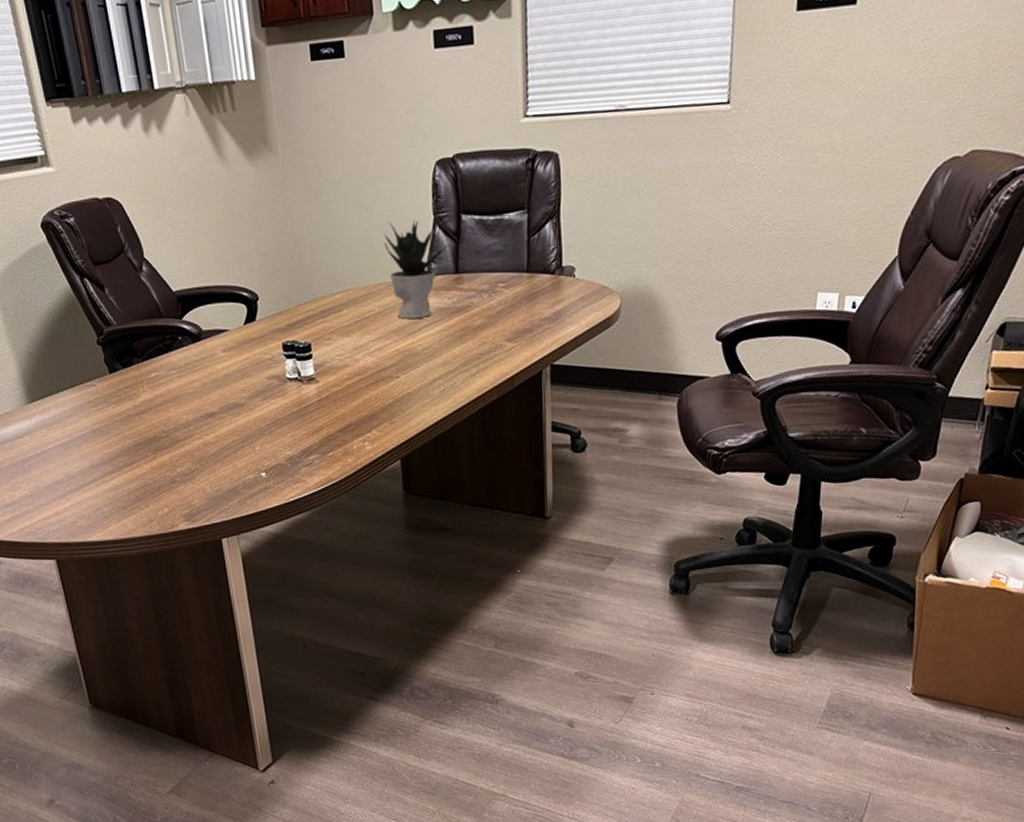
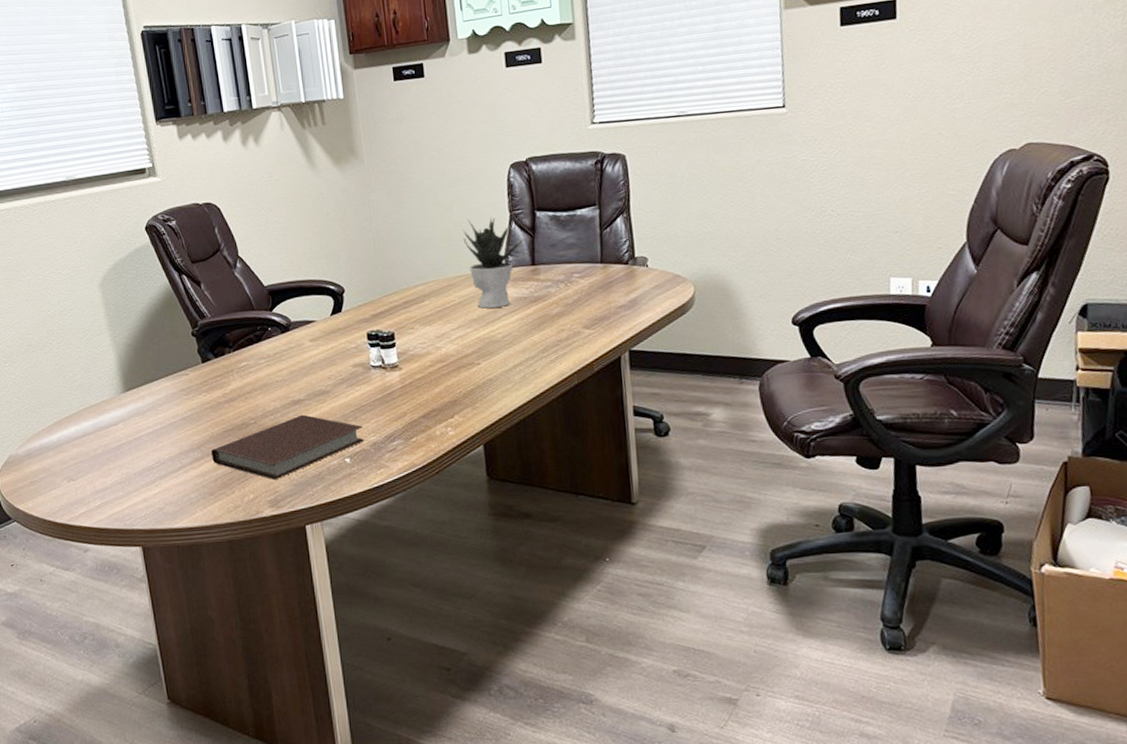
notebook: none [123,428,280,494] -> present [211,414,365,480]

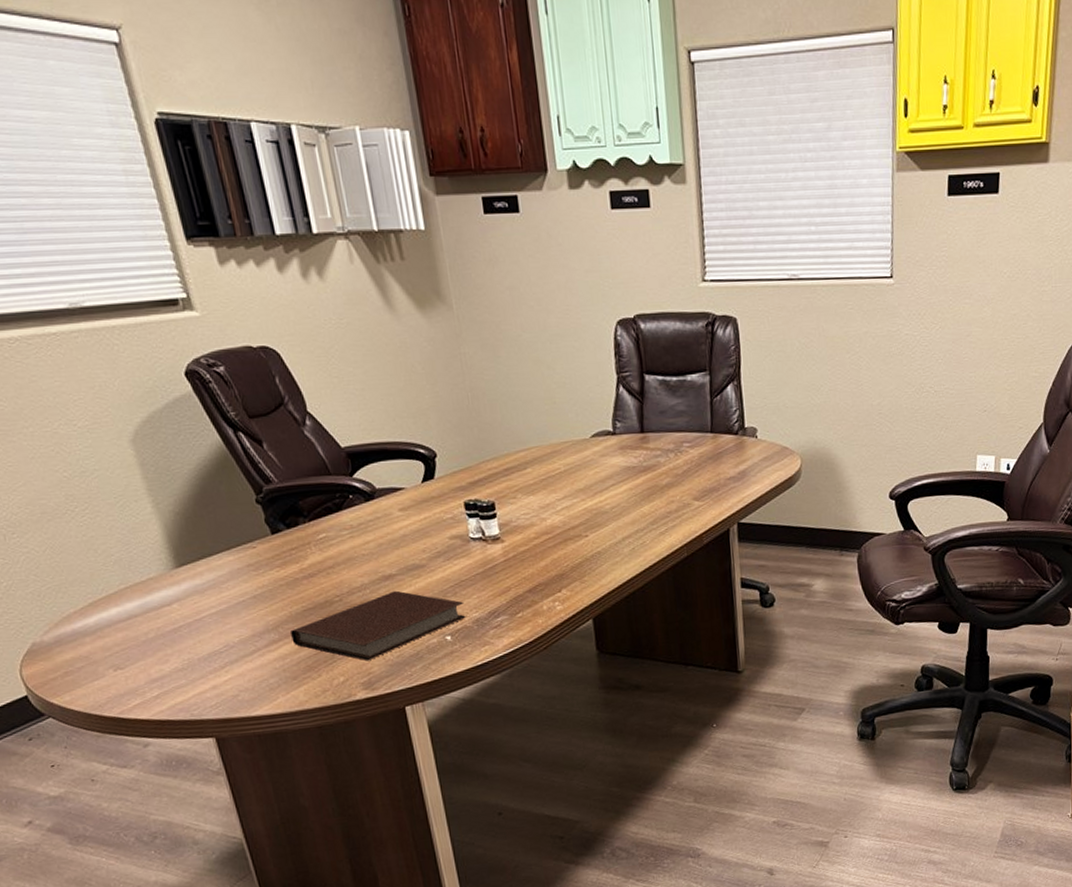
potted plant: present [462,217,525,309] -> none [566,379,634,478]

